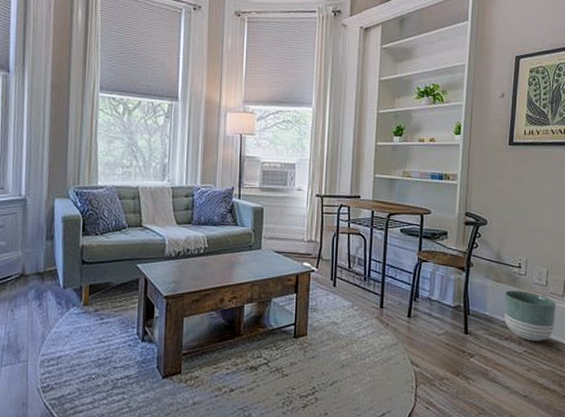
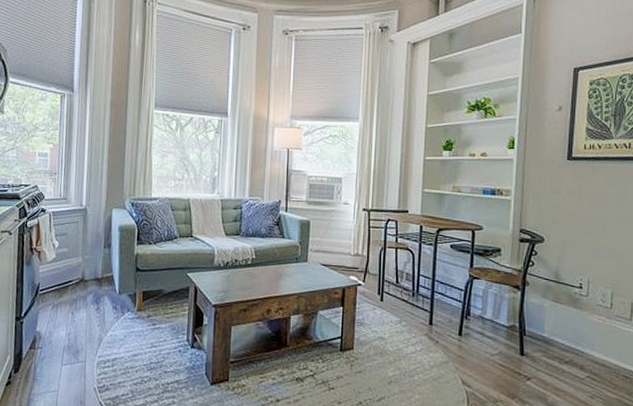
planter: present [504,290,557,342] -> none [564,312,623,368]

